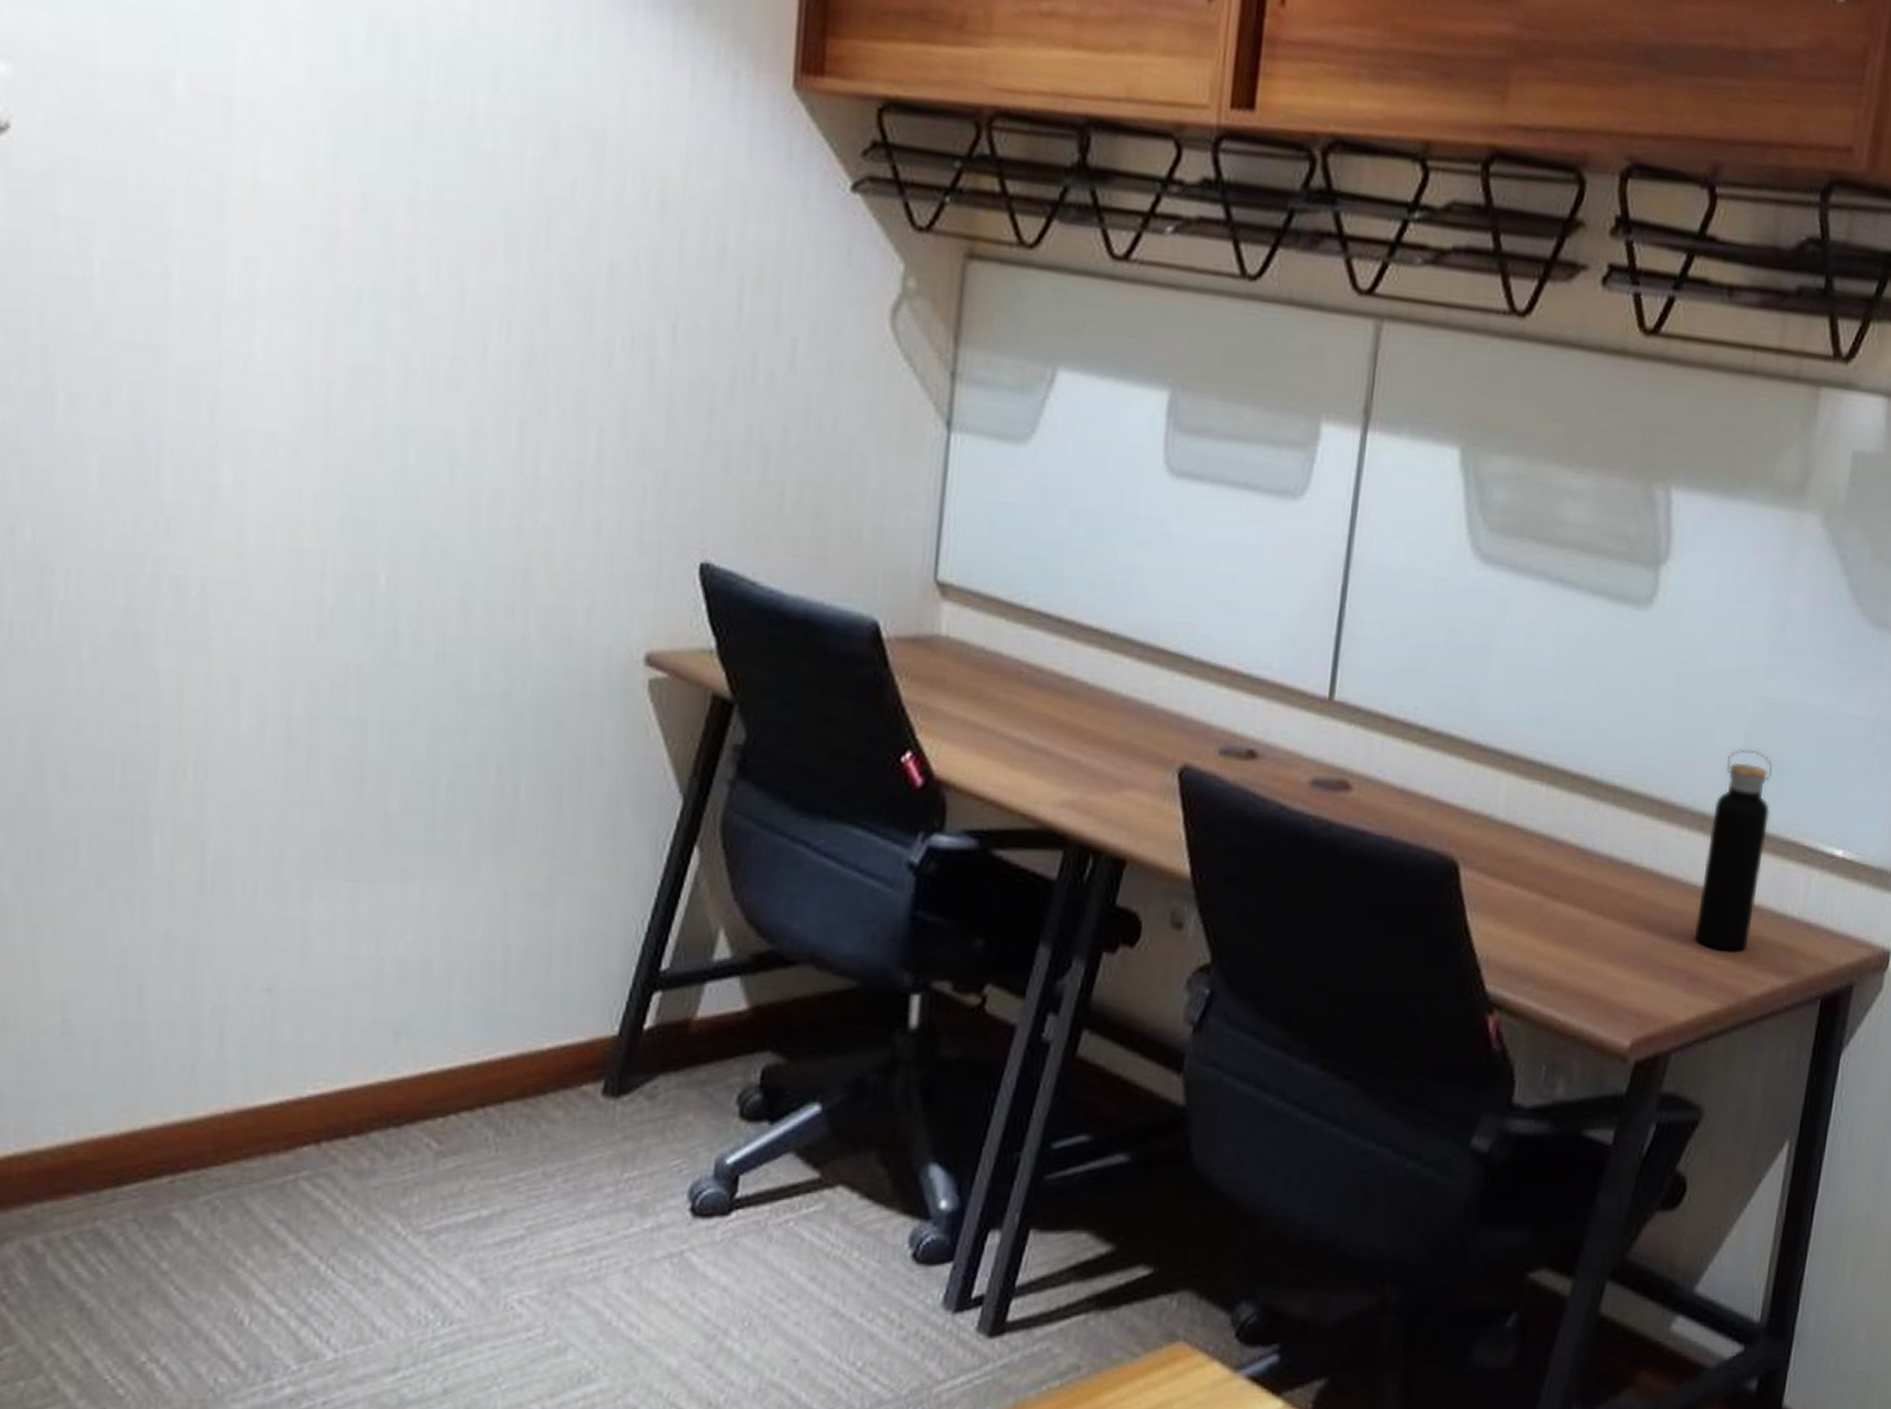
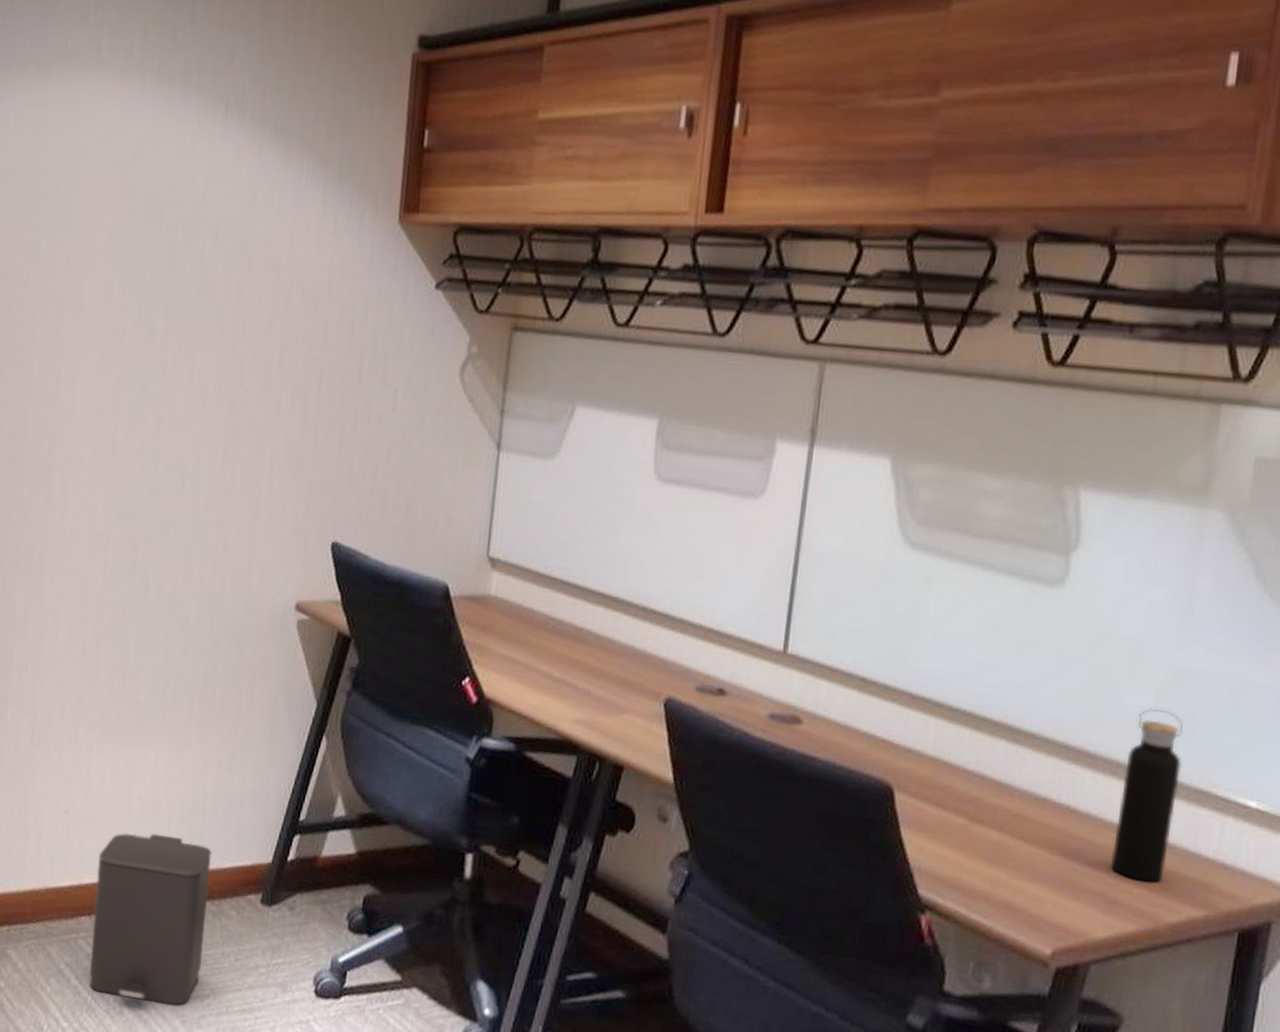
pedal bin: none [320,1010,522,1258] -> present [89,833,212,1006]

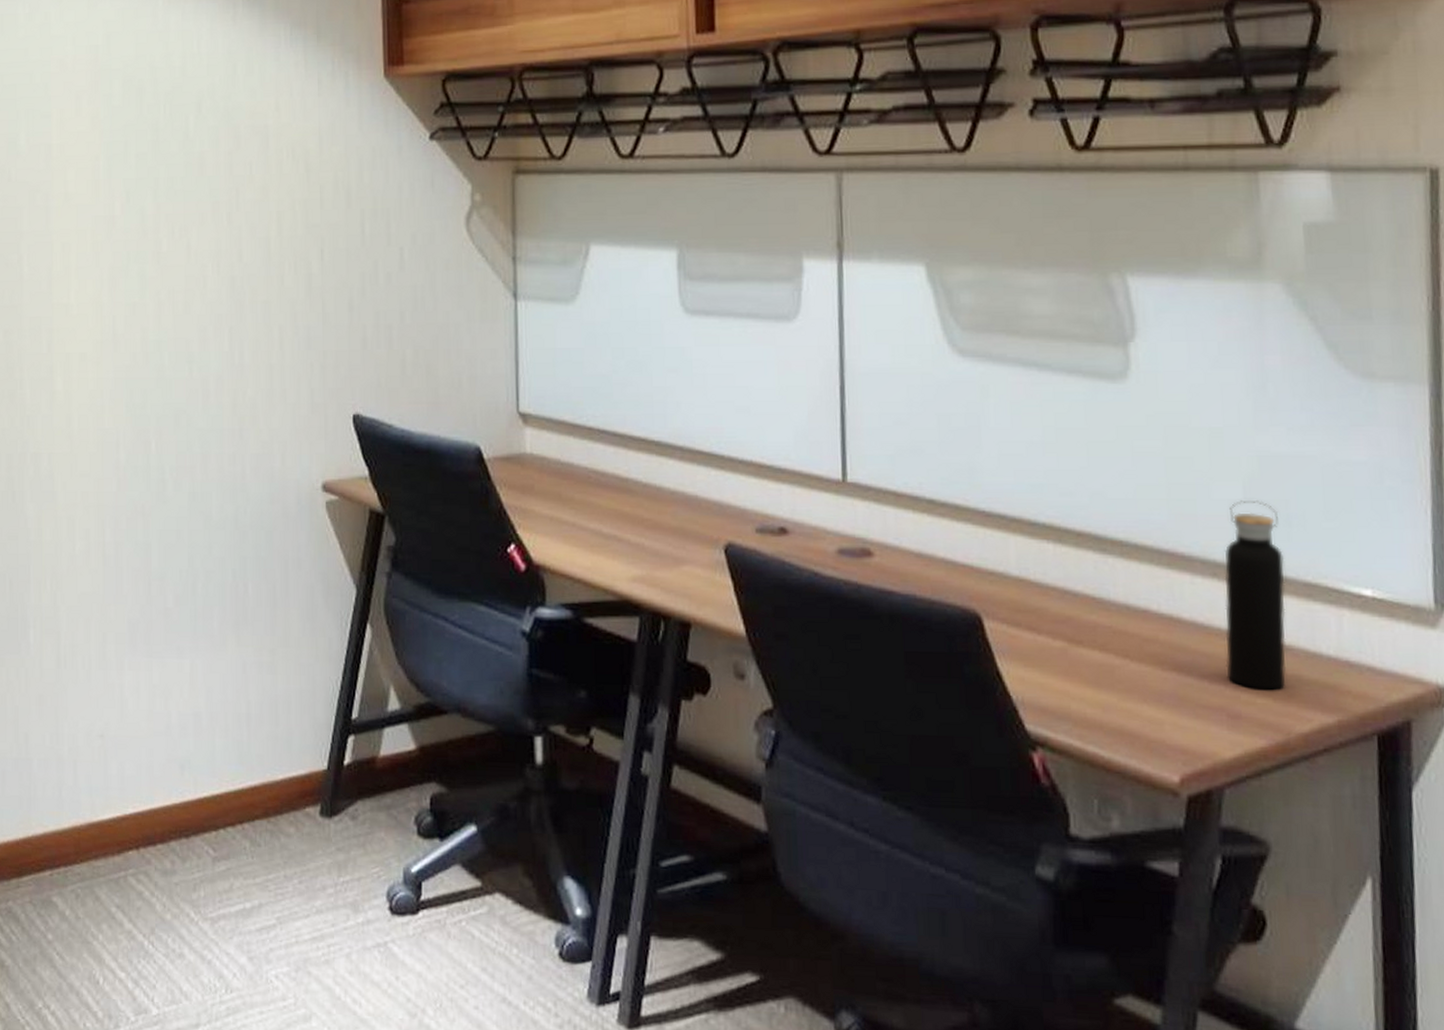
pedal bin: present [89,833,212,1006] -> none [140,750,264,941]

